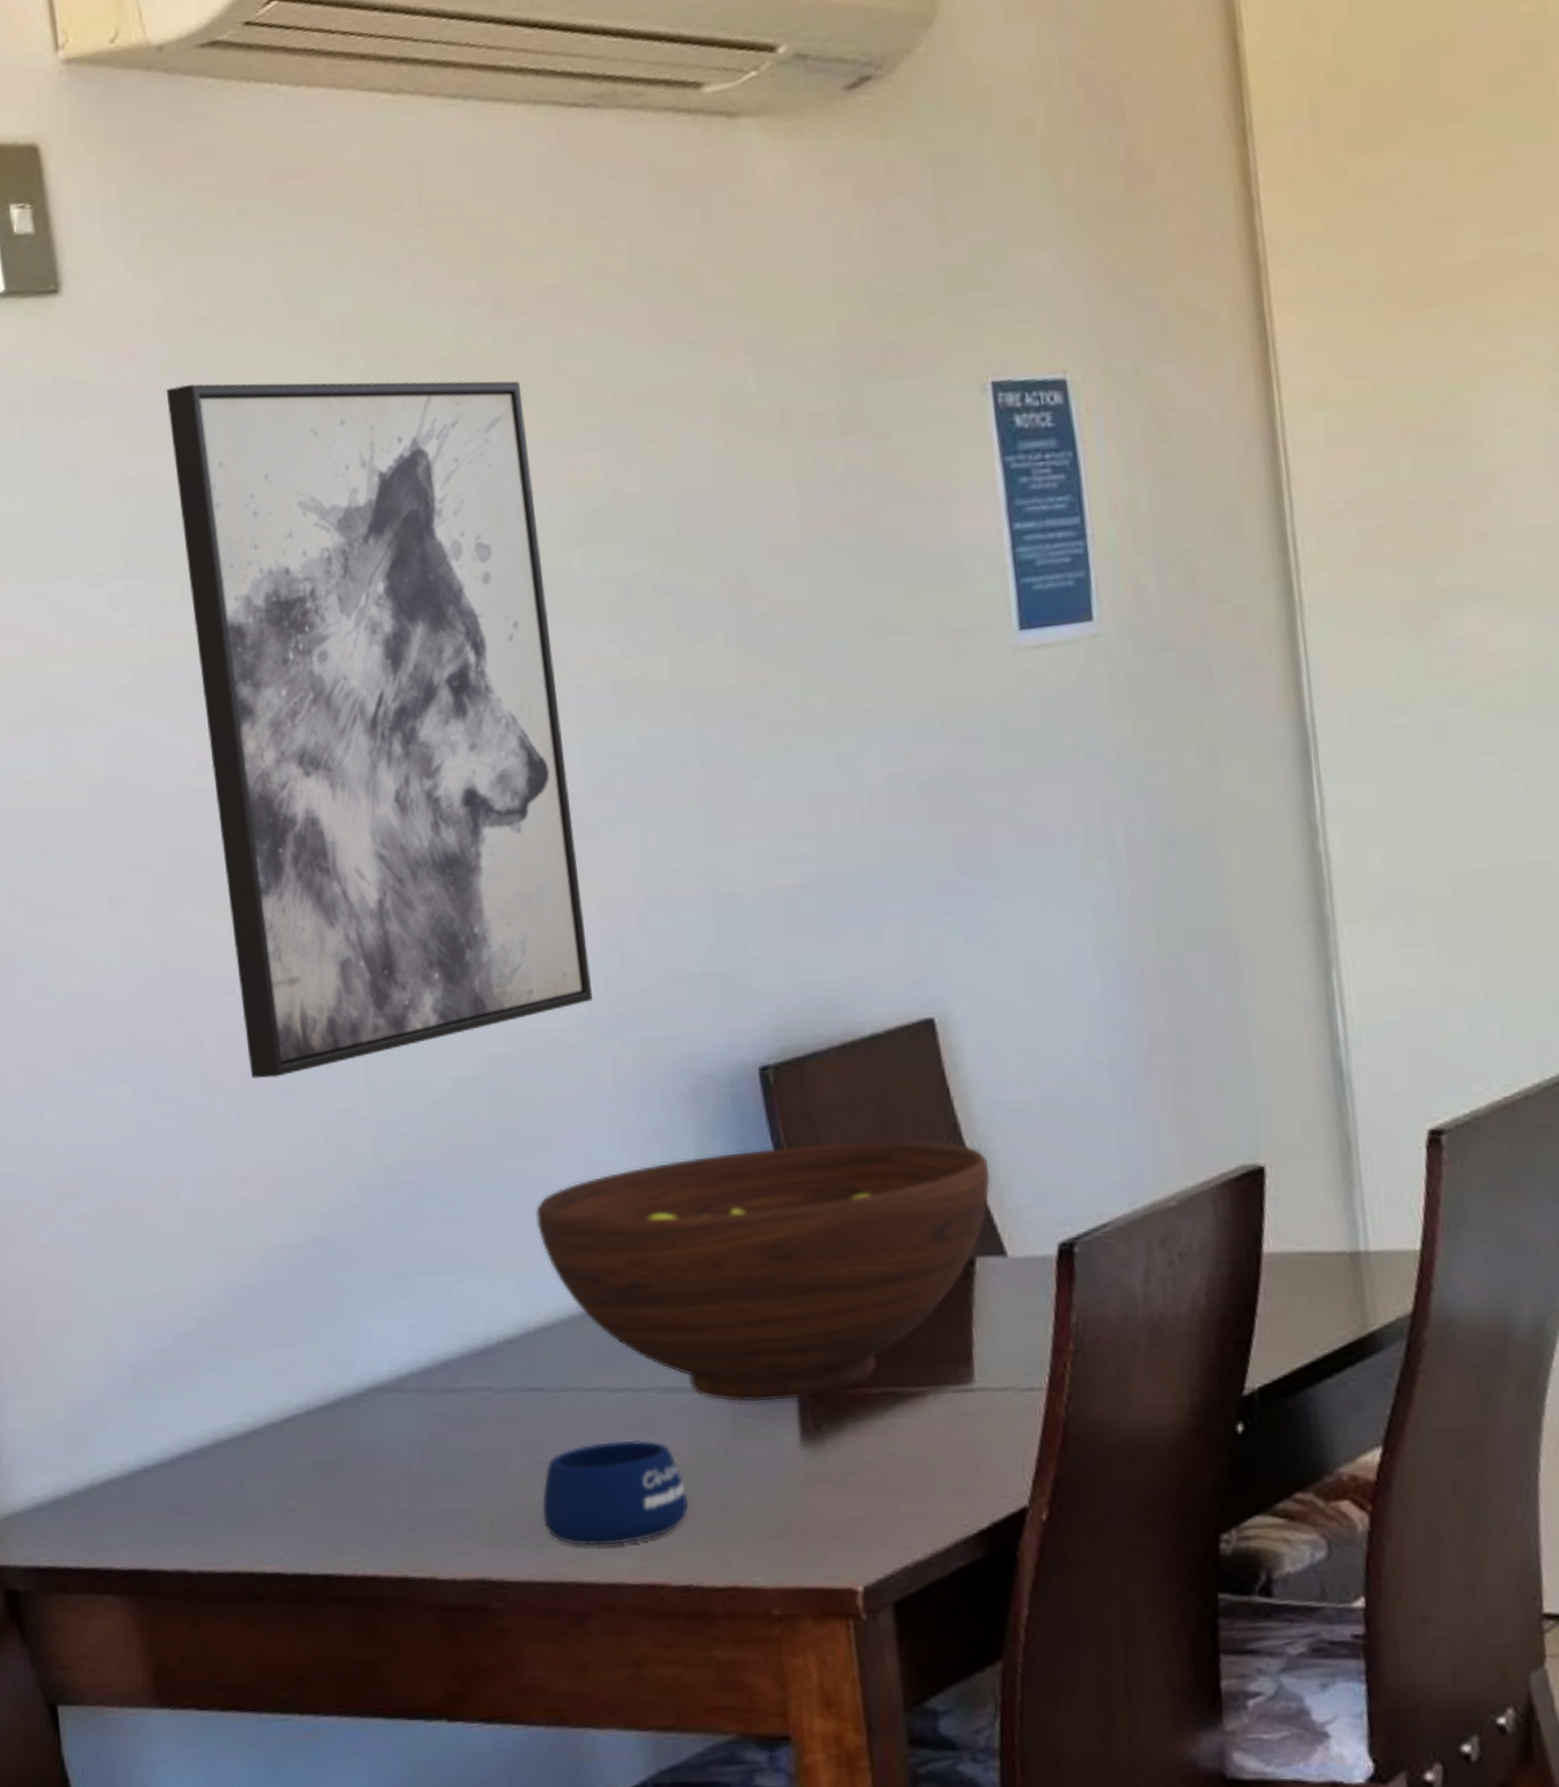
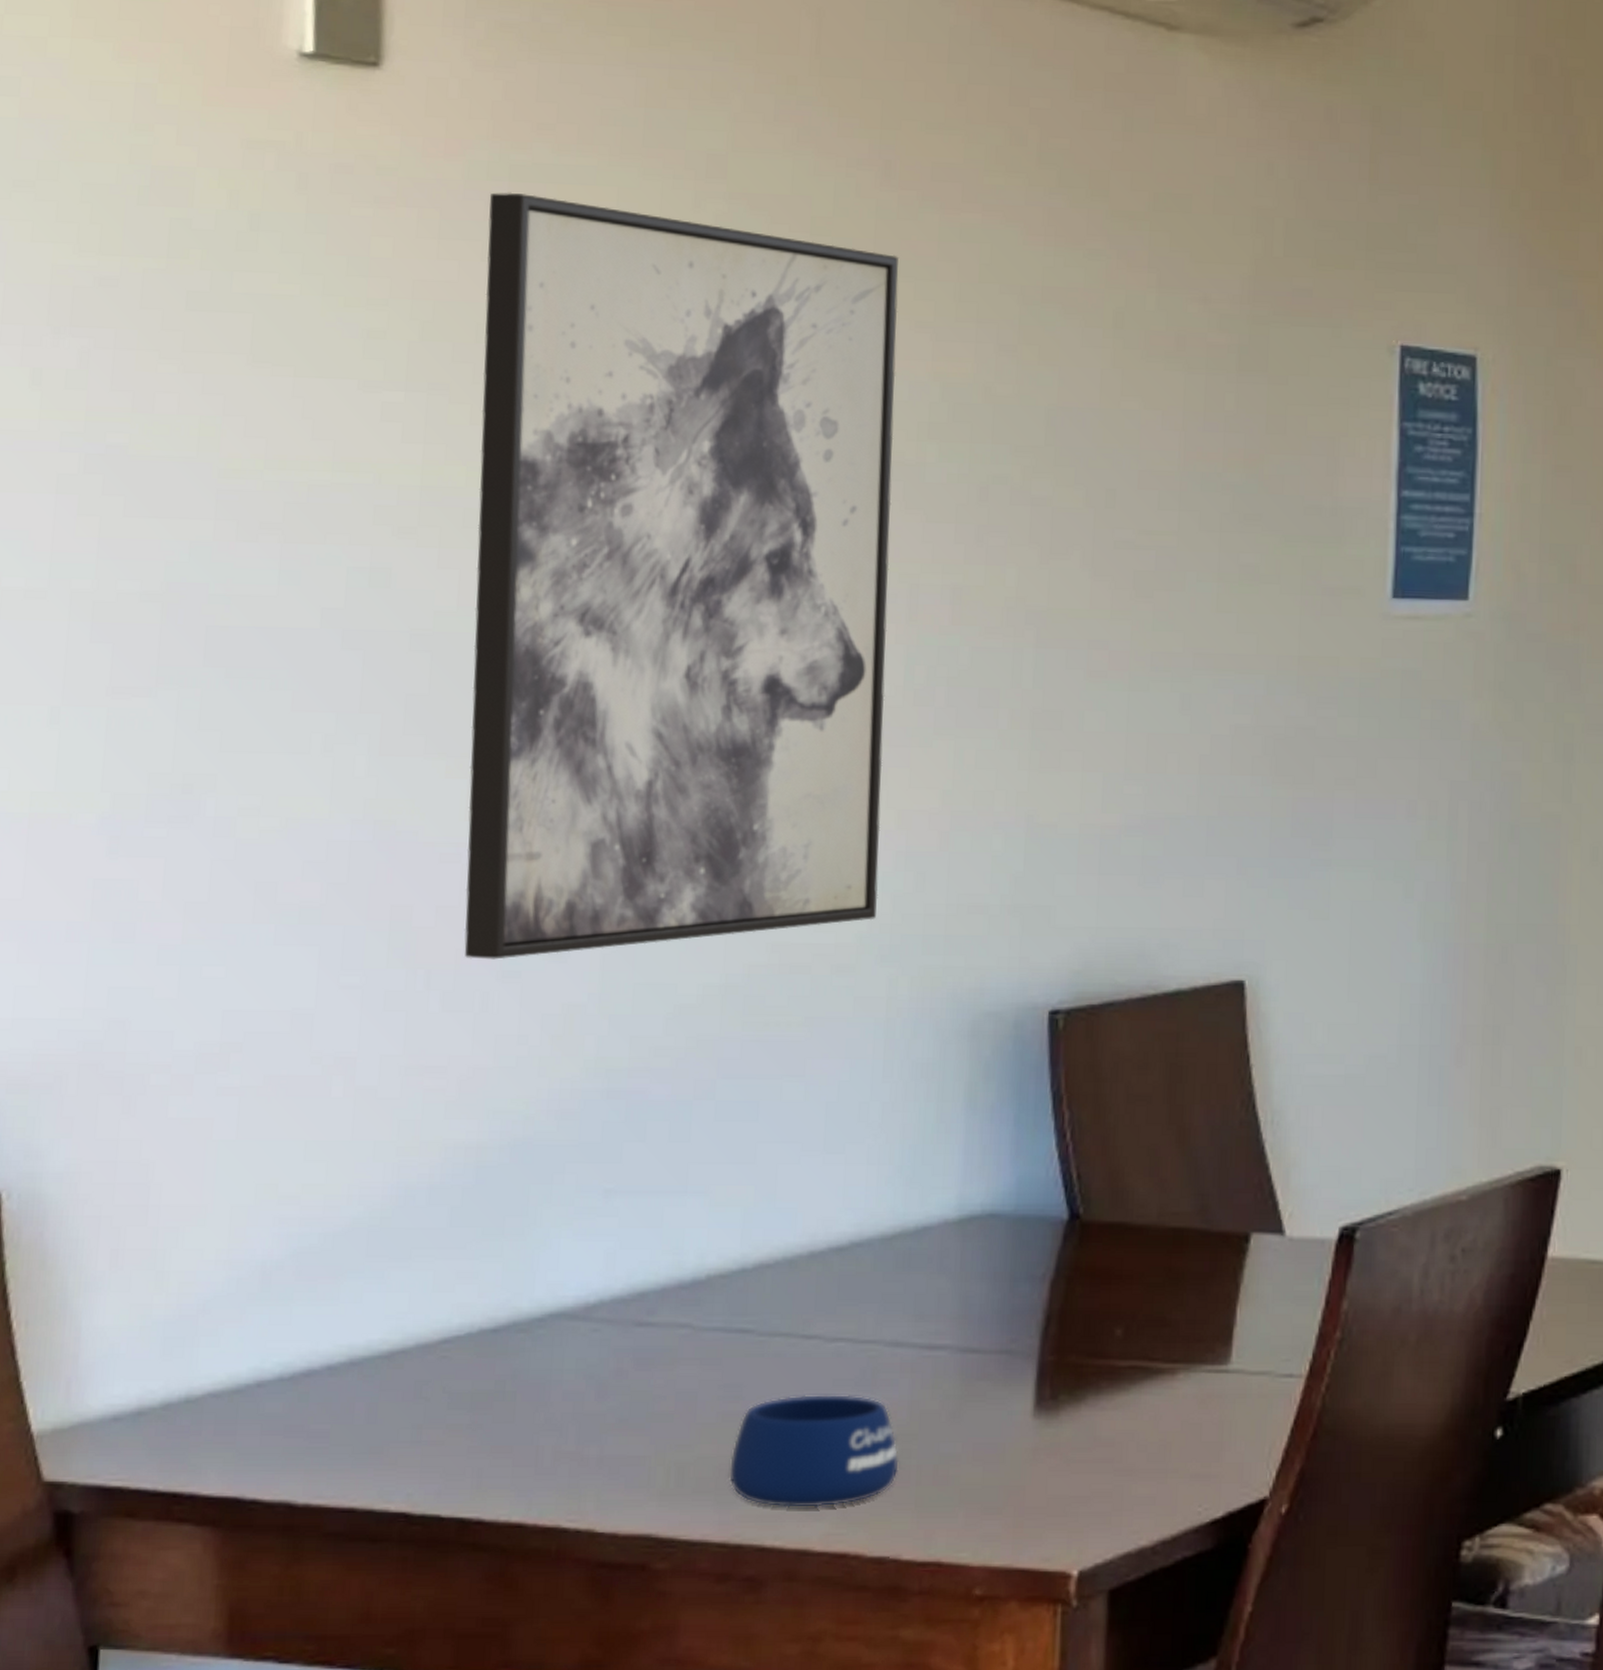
fruit bowl: present [535,1140,991,1403] -> none [773,1096,1281,1366]

